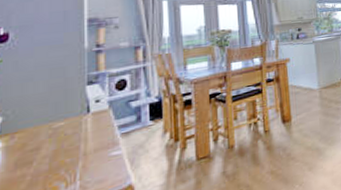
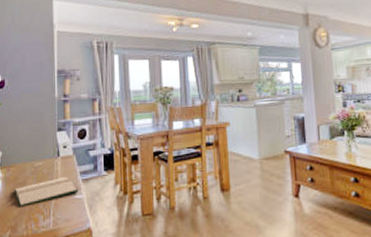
hardback book: none [21,134,116,179] -> present [14,177,79,208]

